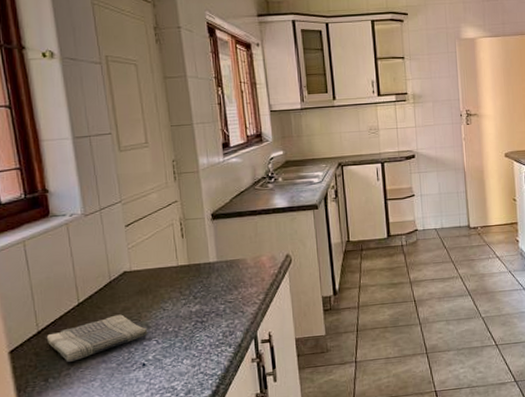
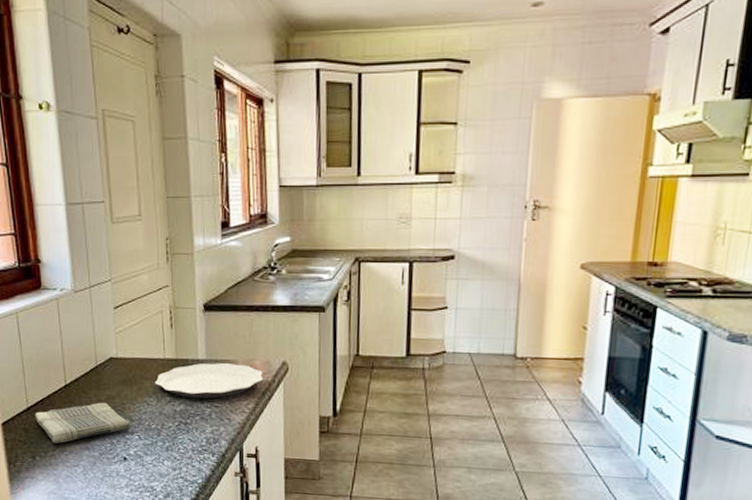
plate: none [170,261,270,298] -> present [155,363,263,398]

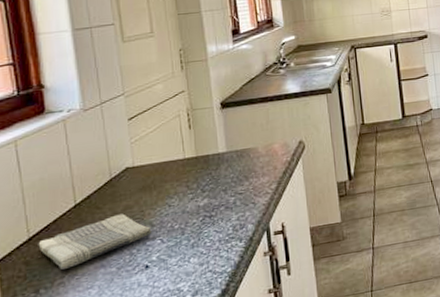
plate: present [155,363,263,398] -> none [176,150,283,192]

